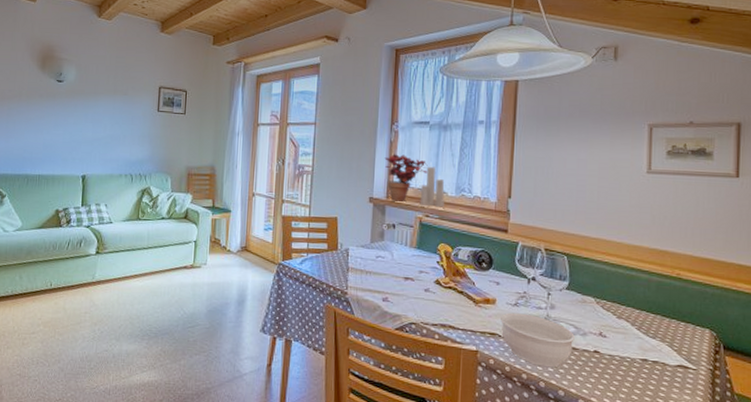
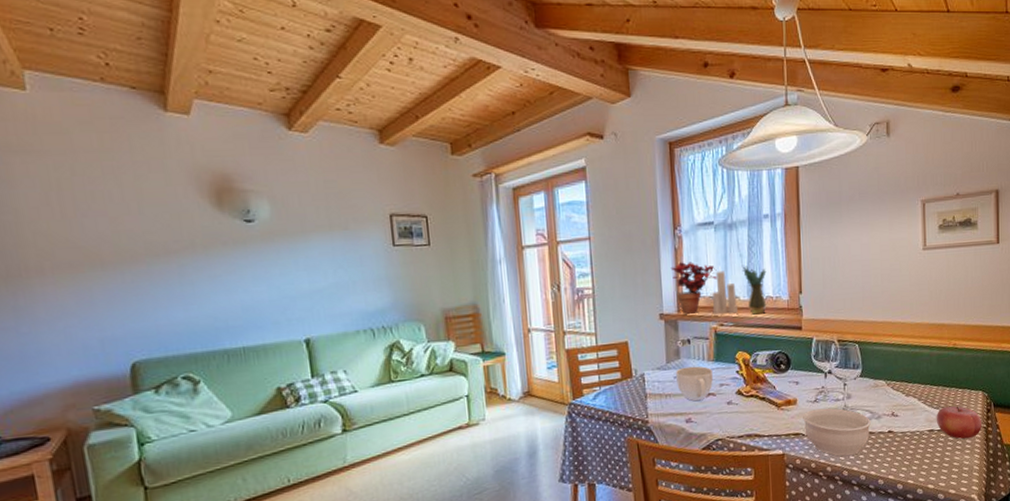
cup: none [378,249,414,283] -> present [676,366,714,402]
vase: none [452,165,477,212] -> present [742,266,767,315]
fruit: none [651,337,708,378] -> present [936,405,982,439]

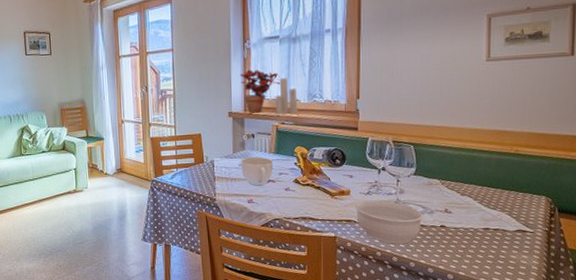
vase: present [742,266,767,315] -> none [303,73,326,116]
fruit: present [936,405,982,439] -> none [492,207,544,240]

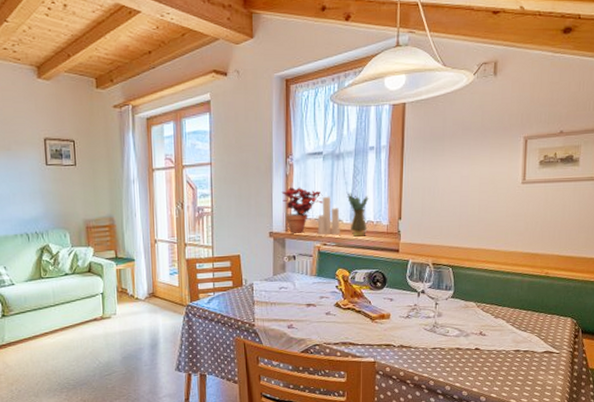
cup: present [241,156,274,186] -> none [281,279,315,311]
vase: none [303,73,326,116] -> present [346,192,369,237]
bowl: present [355,200,423,244] -> none [395,323,459,368]

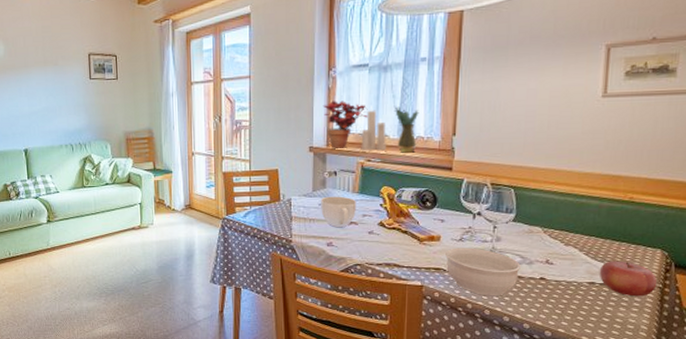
cup: none [281,279,315,311] -> present [321,196,357,228]
bowl: none [395,323,459,368] -> present [445,248,521,296]
fruit: none [523,329,569,361] -> present [599,260,658,297]

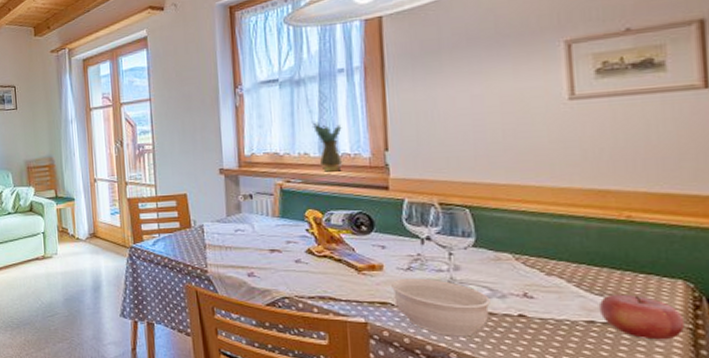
cup: present [321,196,357,228] -> none [237,221,279,256]
potted plant: present [323,100,368,150] -> none [231,119,283,171]
candle: present [361,106,386,152] -> none [276,123,307,172]

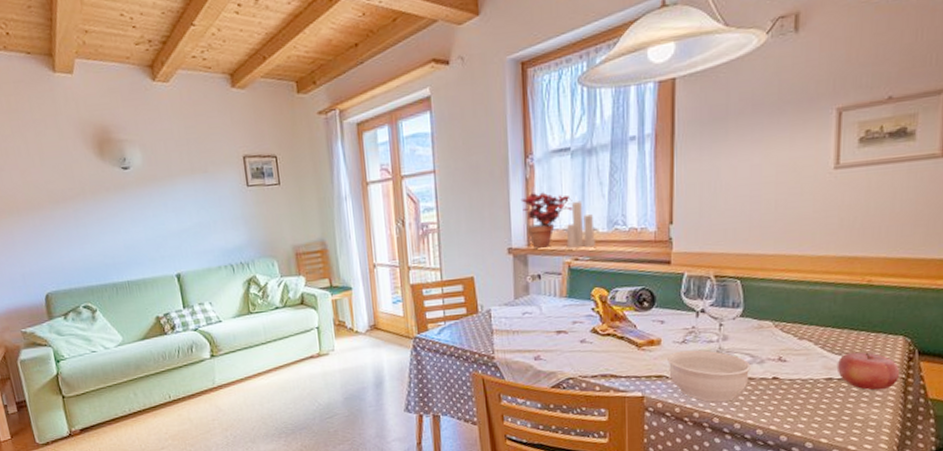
potted plant: none [231,119,283,171] -> present [520,192,573,250]
candle: none [276,123,307,172] -> present [566,196,595,250]
vase: present [312,122,343,172] -> none [601,194,631,248]

